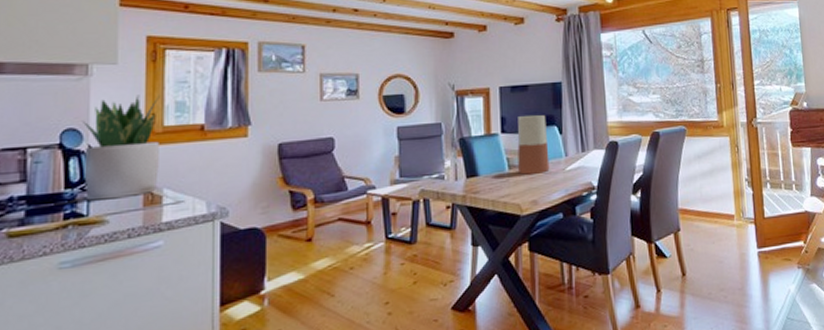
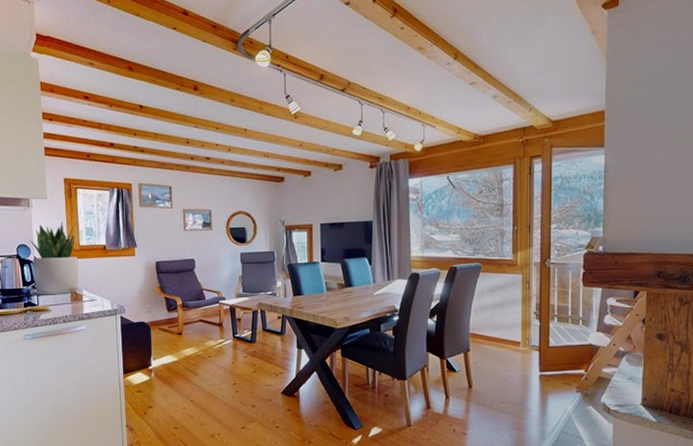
vase: present [517,114,550,175] -> none [334,247,360,296]

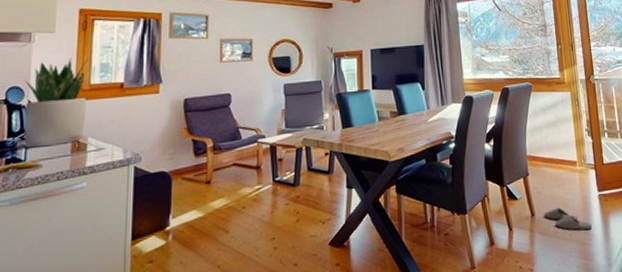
slippers: none [481,383,529,405] -> present [544,207,592,230]

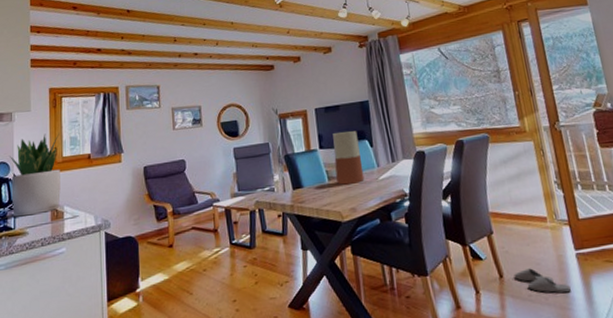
vase: none [386,73,414,126] -> present [333,131,365,185]

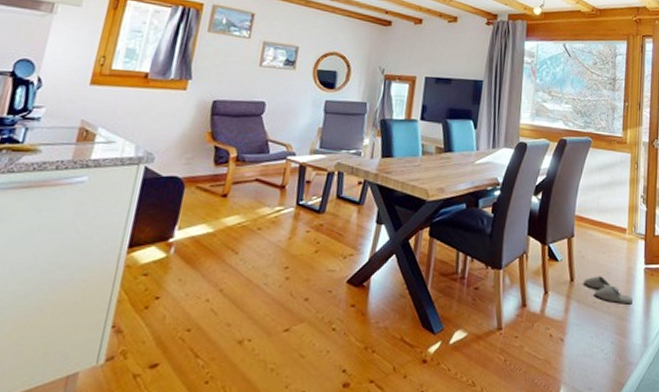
planter: present [9,133,61,217] -> none [25,37,114,131]
vase: present [333,131,365,185] -> none [431,106,464,163]

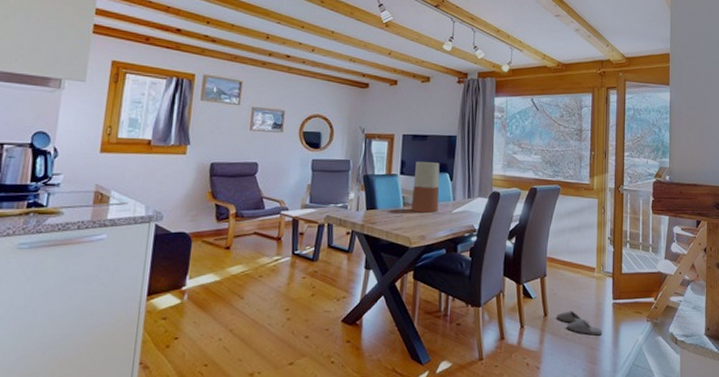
vase: none [431,106,464,163] -> present [411,161,440,213]

